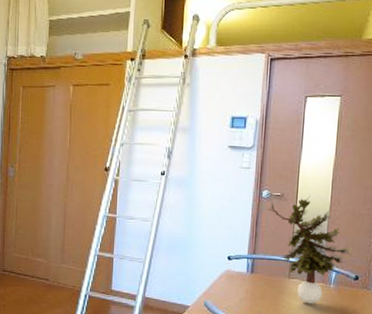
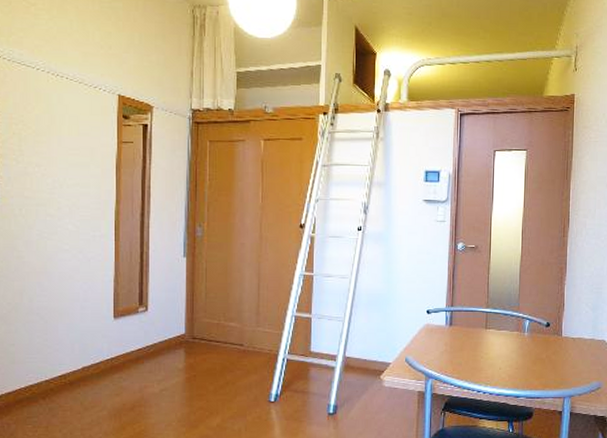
potted plant: present [268,196,354,304] -> none [463,247,544,353]

